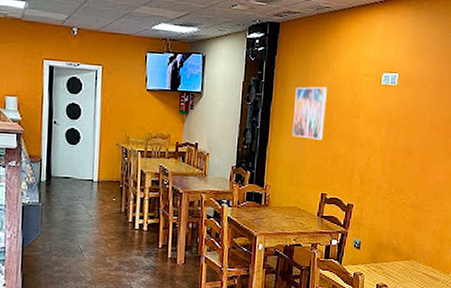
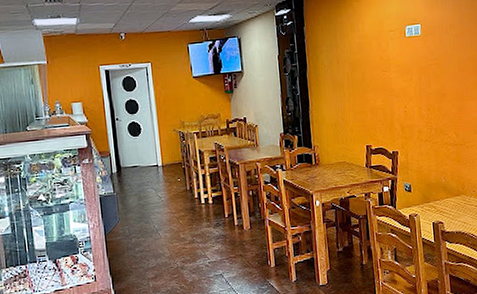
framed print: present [293,86,327,140] -> none [327,47,359,98]

